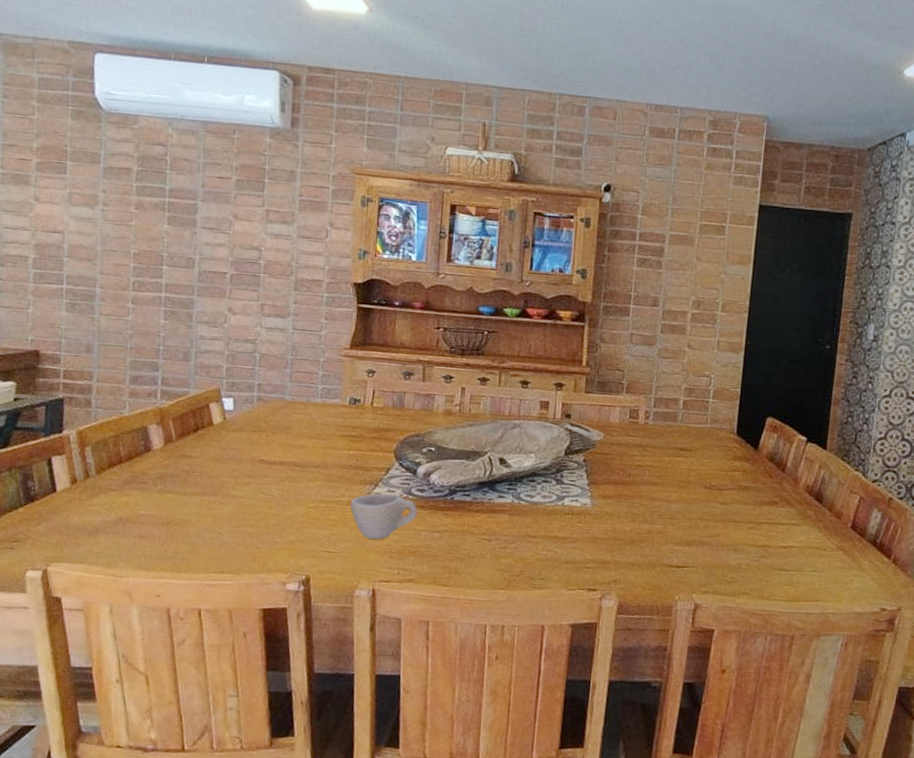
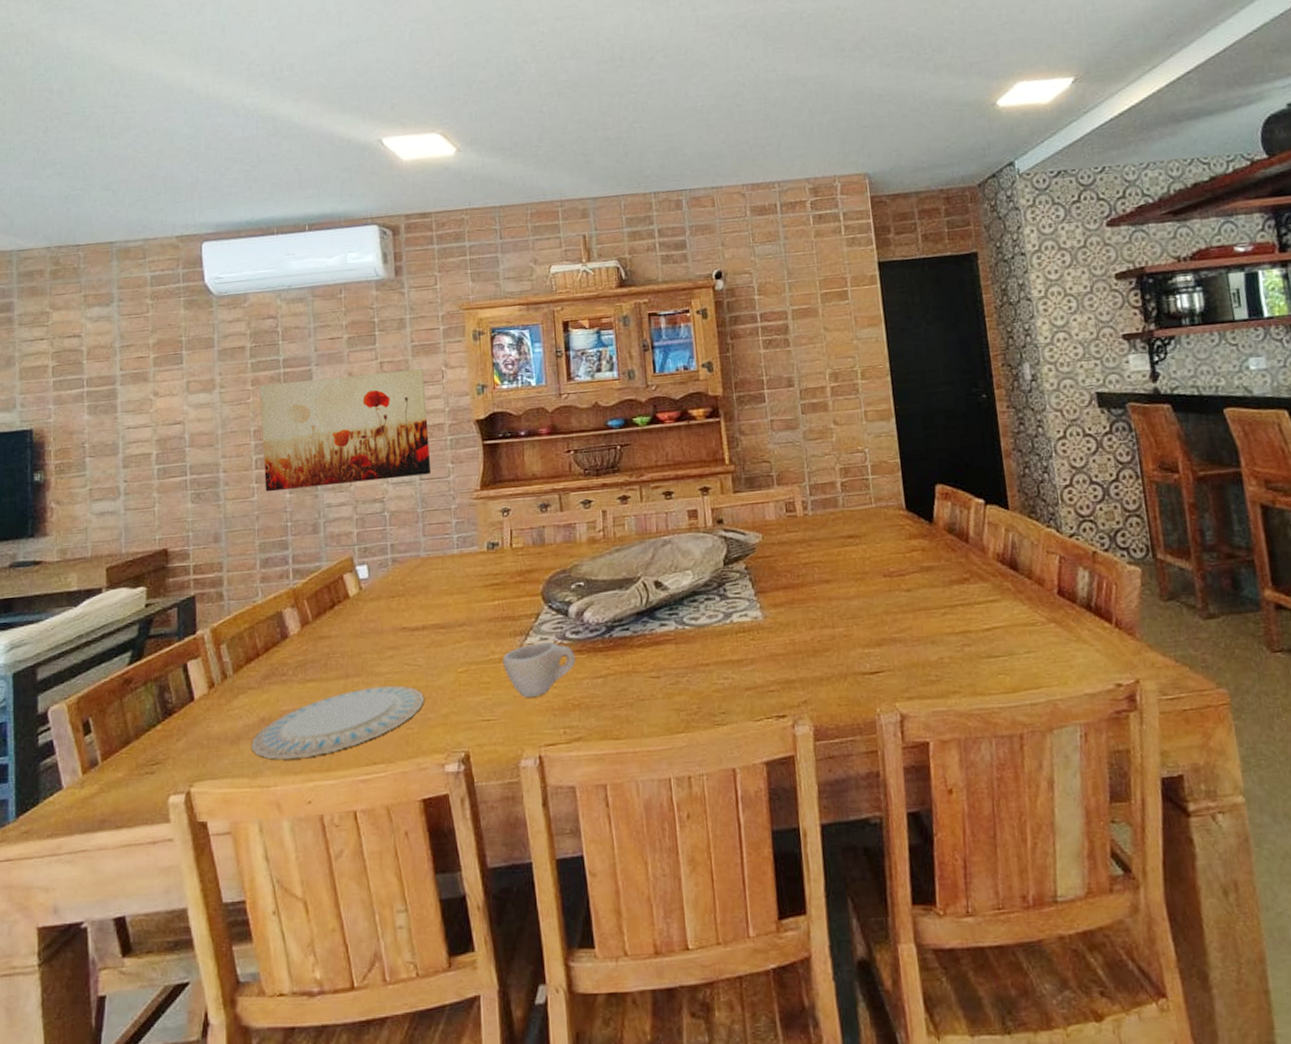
plate: none [108,506,274,558] -> present [251,685,424,759]
wall art: none [140,210,309,326] -> present [259,369,432,492]

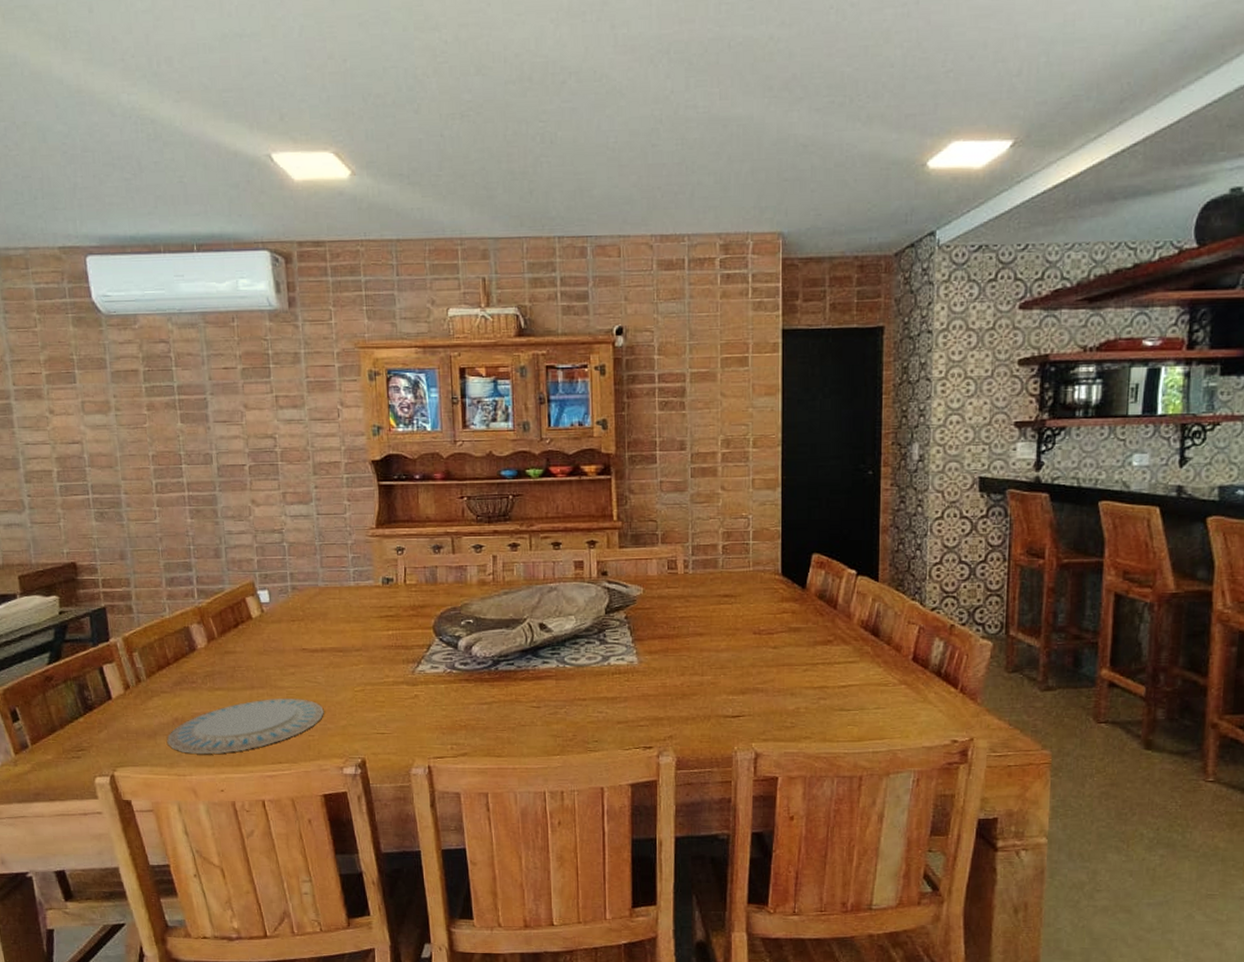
wall art: present [259,369,432,492] -> none [155,406,328,516]
cup: present [503,642,575,698] -> none [396,670,463,717]

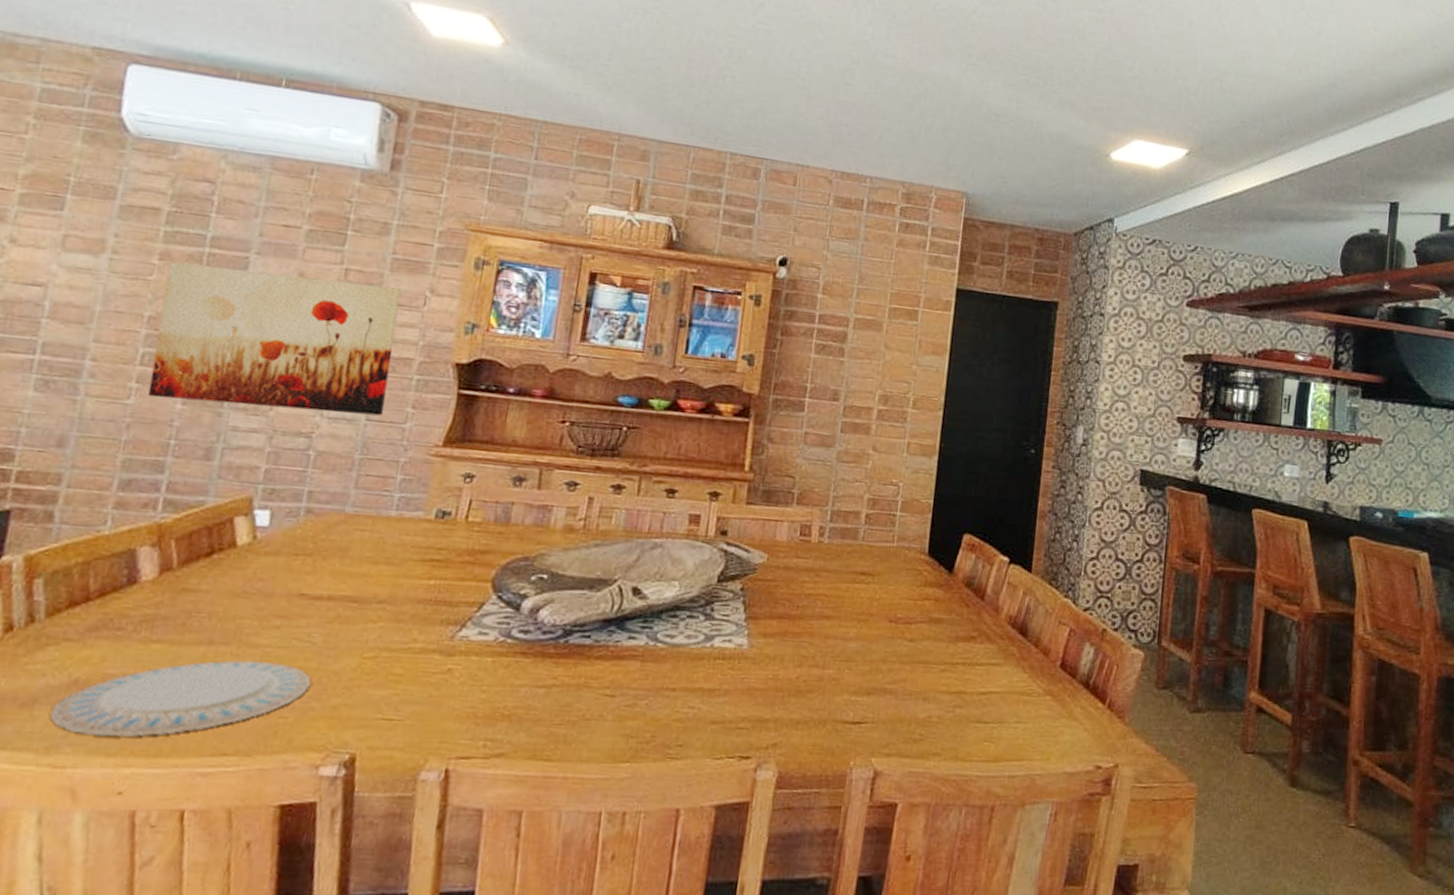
wall art: none [155,406,328,516] -> present [147,262,402,416]

